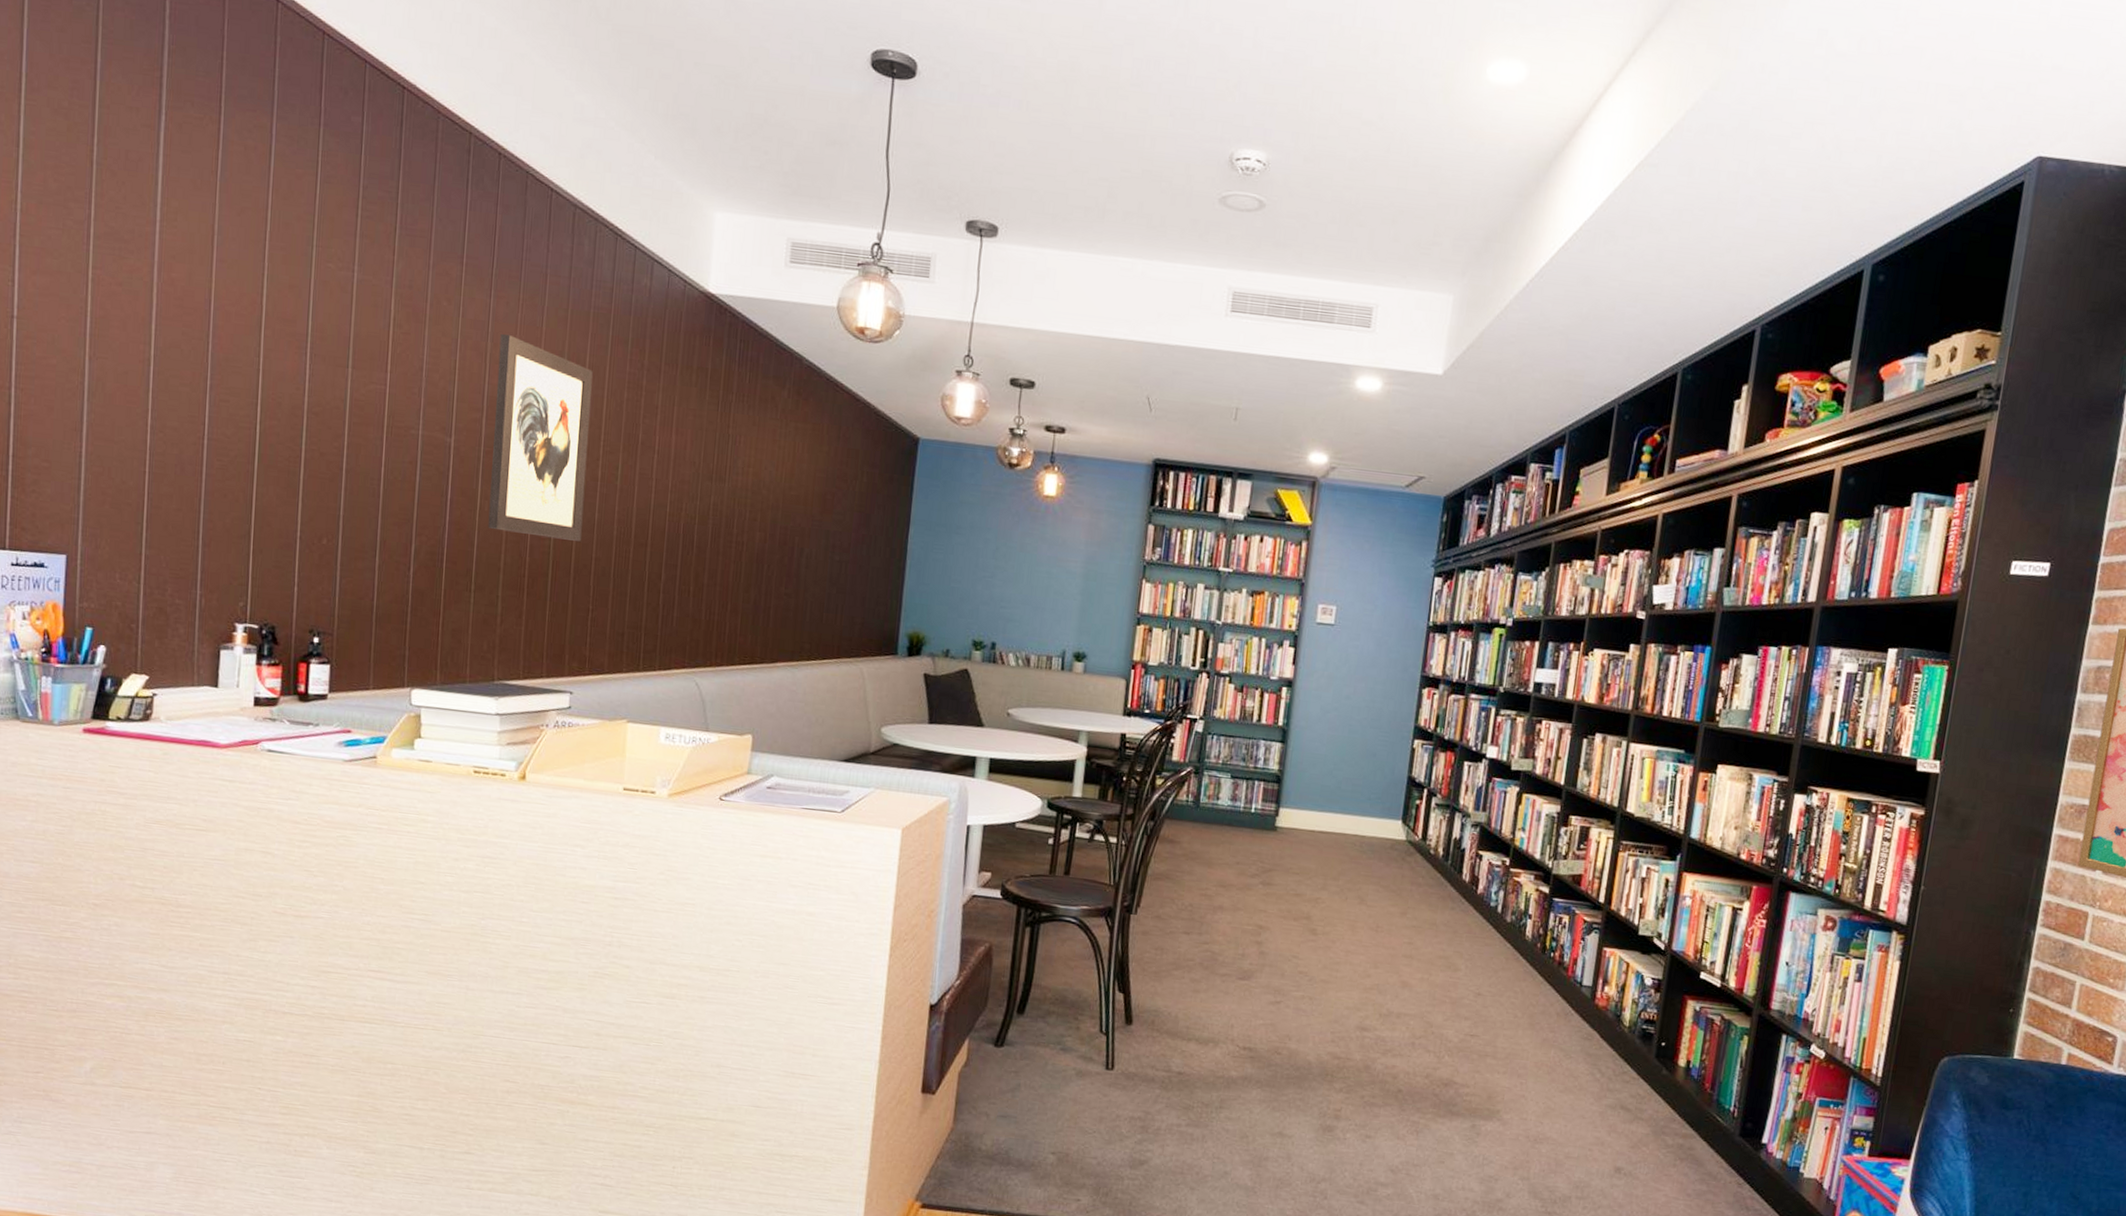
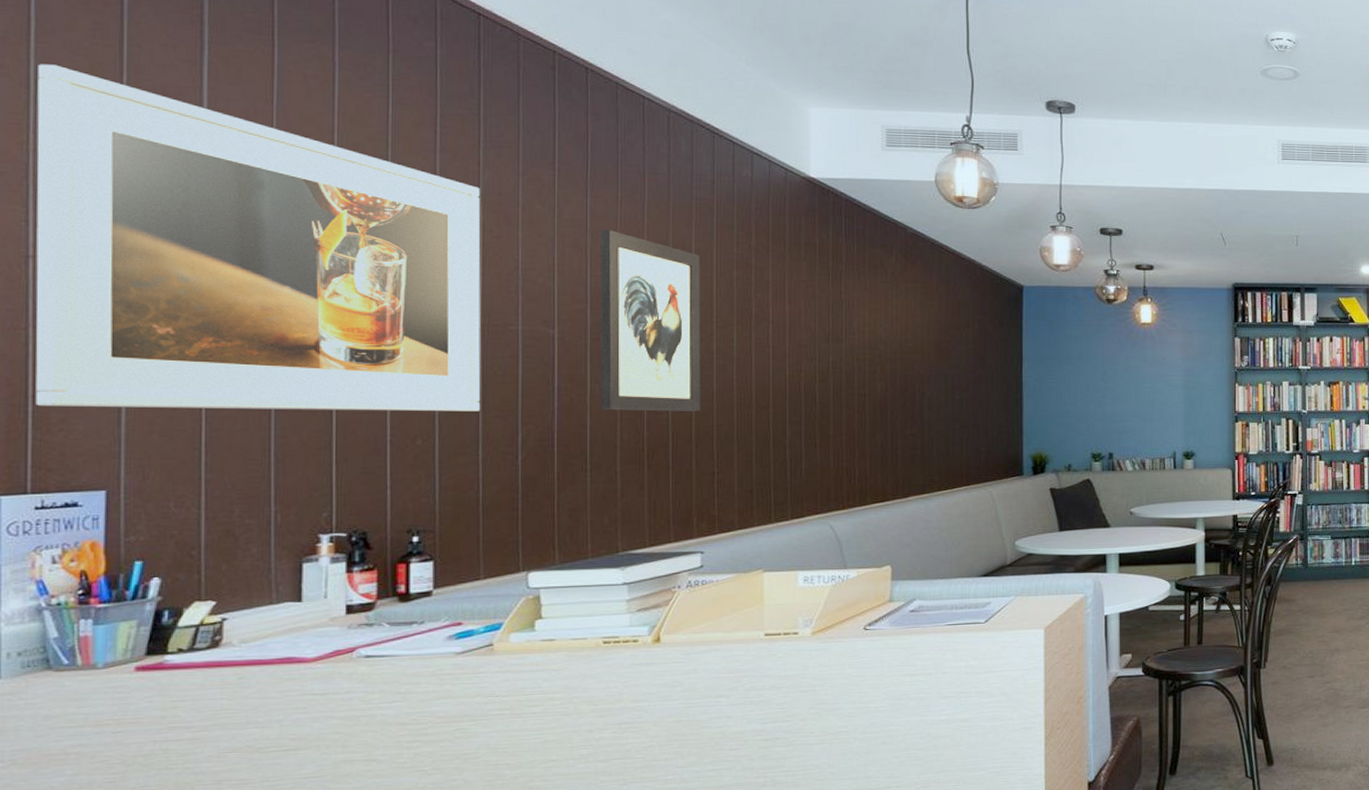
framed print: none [14,122,393,516] -> present [35,64,481,412]

